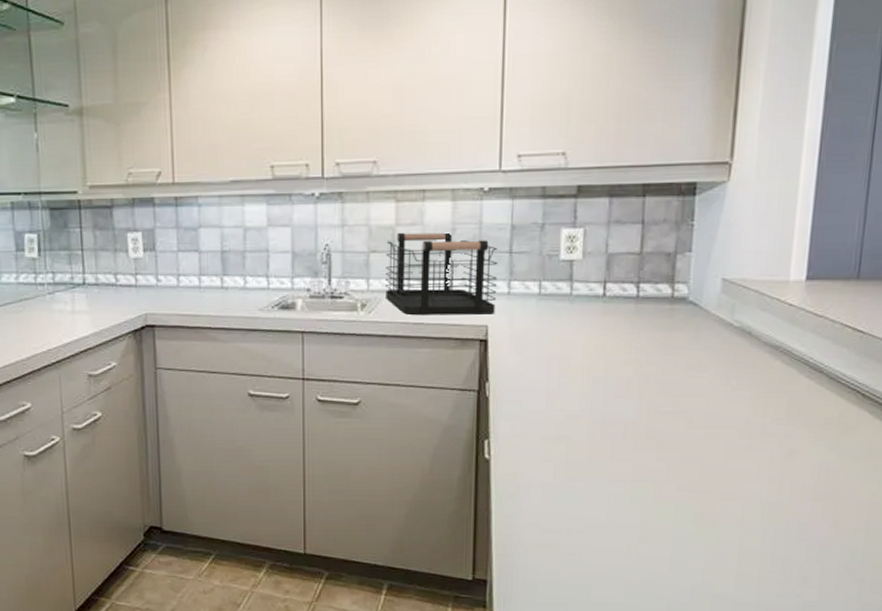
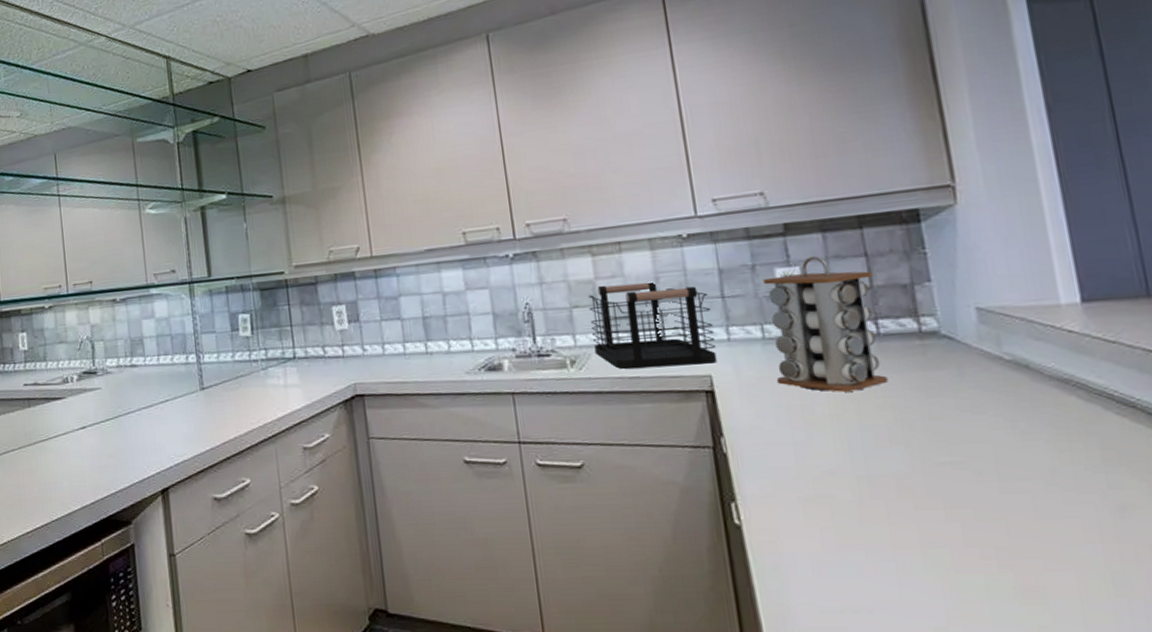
spice rack: none [543,220,645,347] -> present [763,256,889,392]

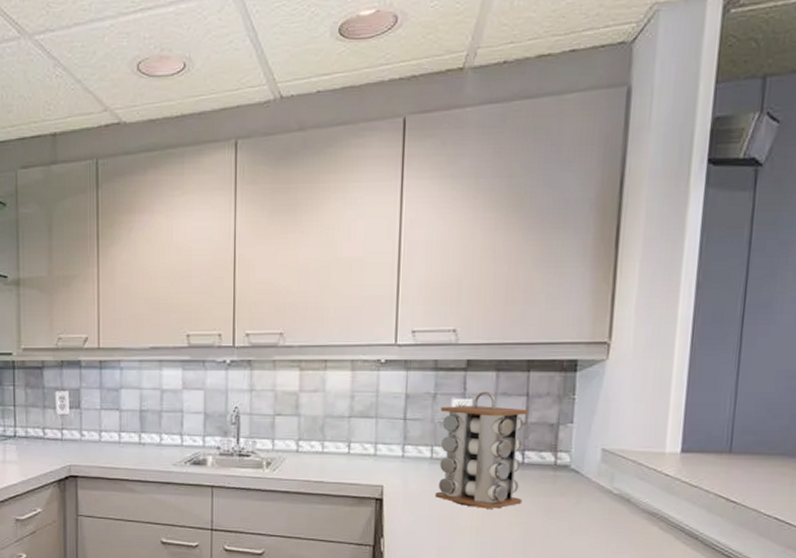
dish rack: present [588,282,717,369] -> none [288,398,393,475]

